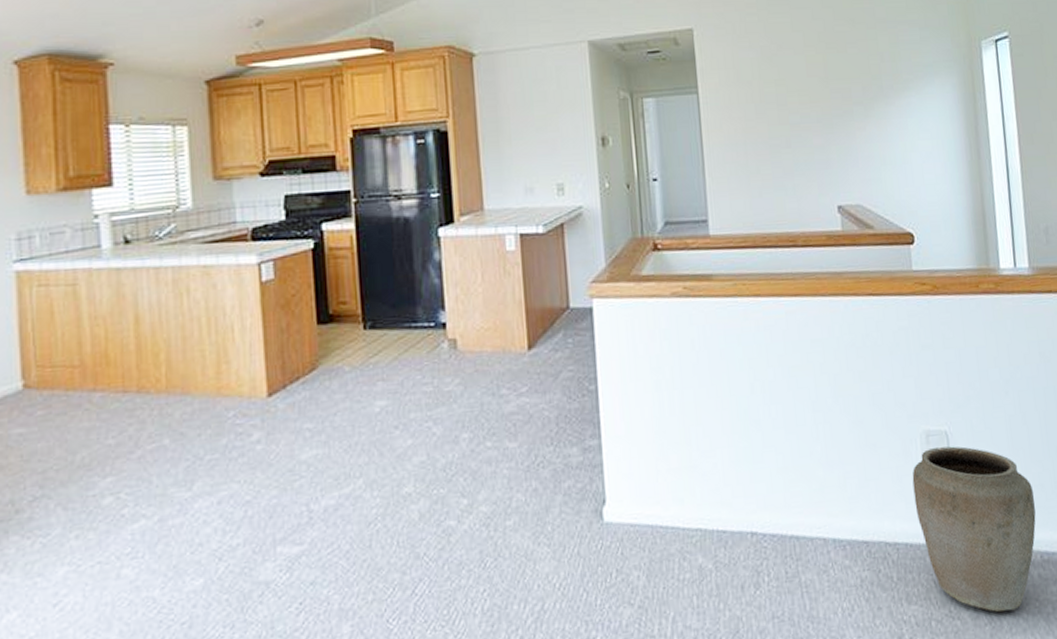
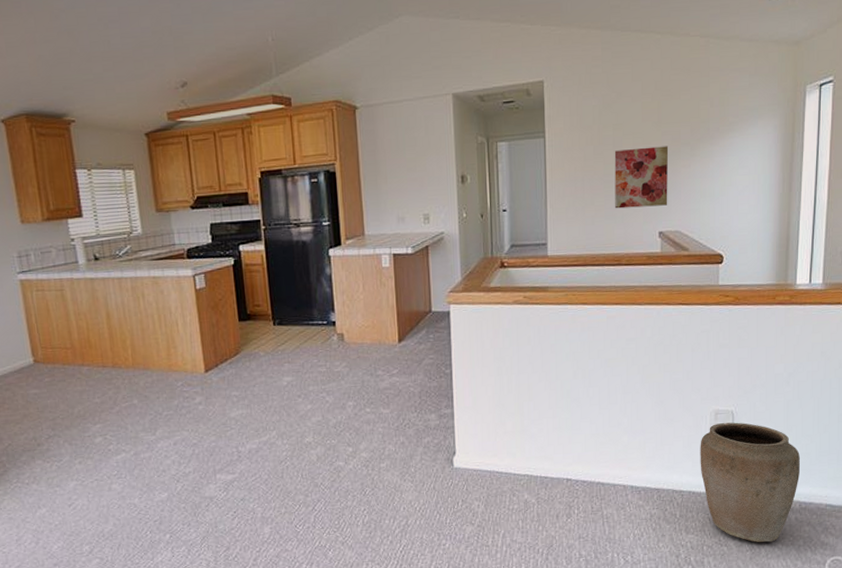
wall art: none [779,105,845,178] -> present [614,146,669,209]

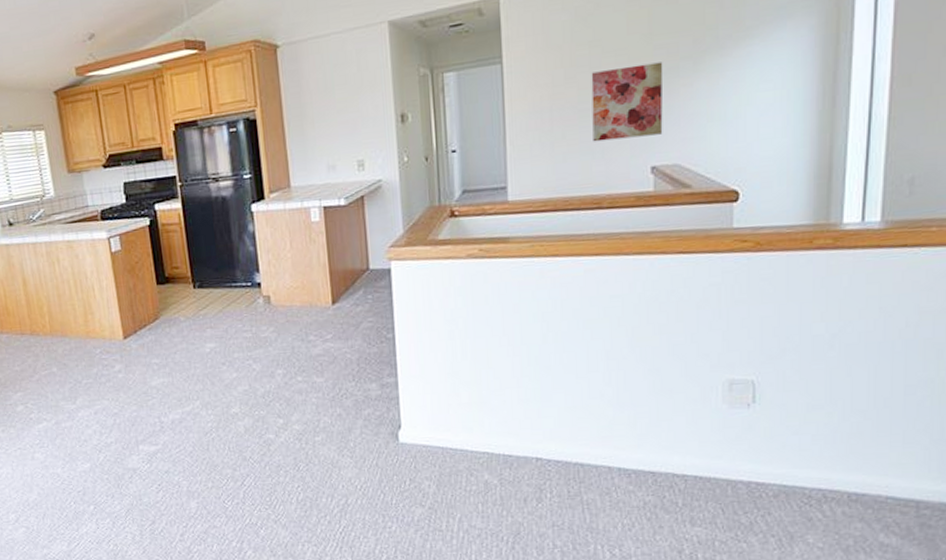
vase: present [700,422,801,543] -> none [709,394,850,541]

